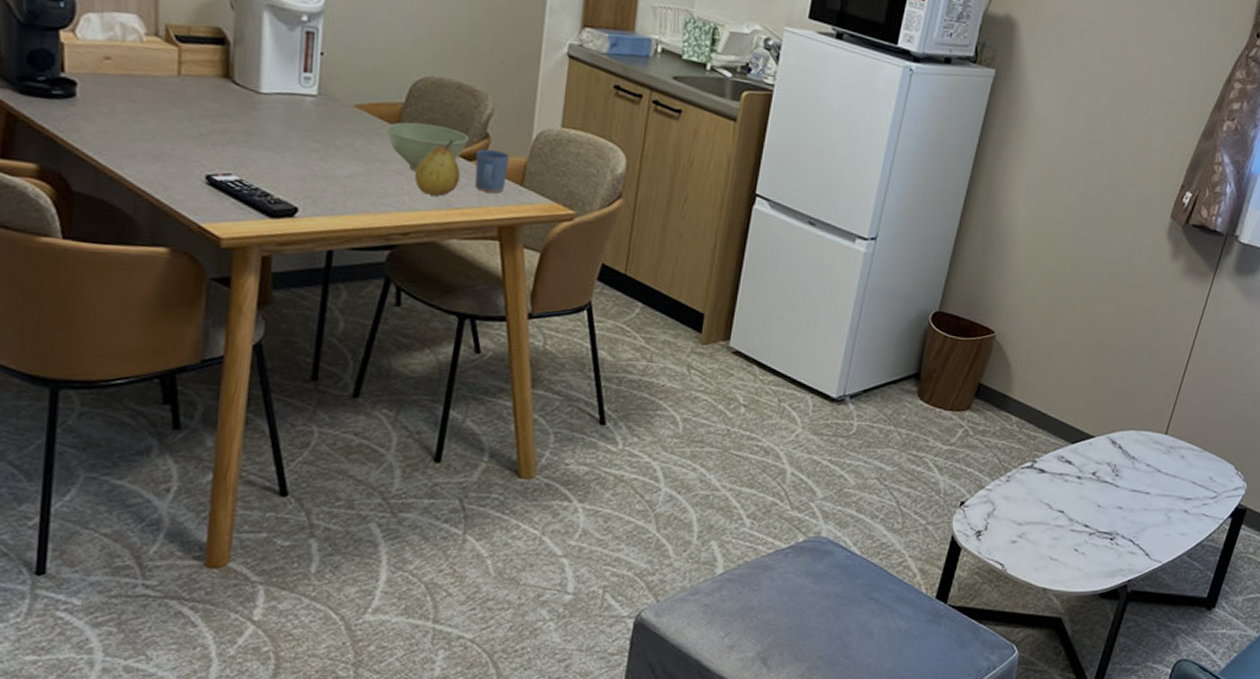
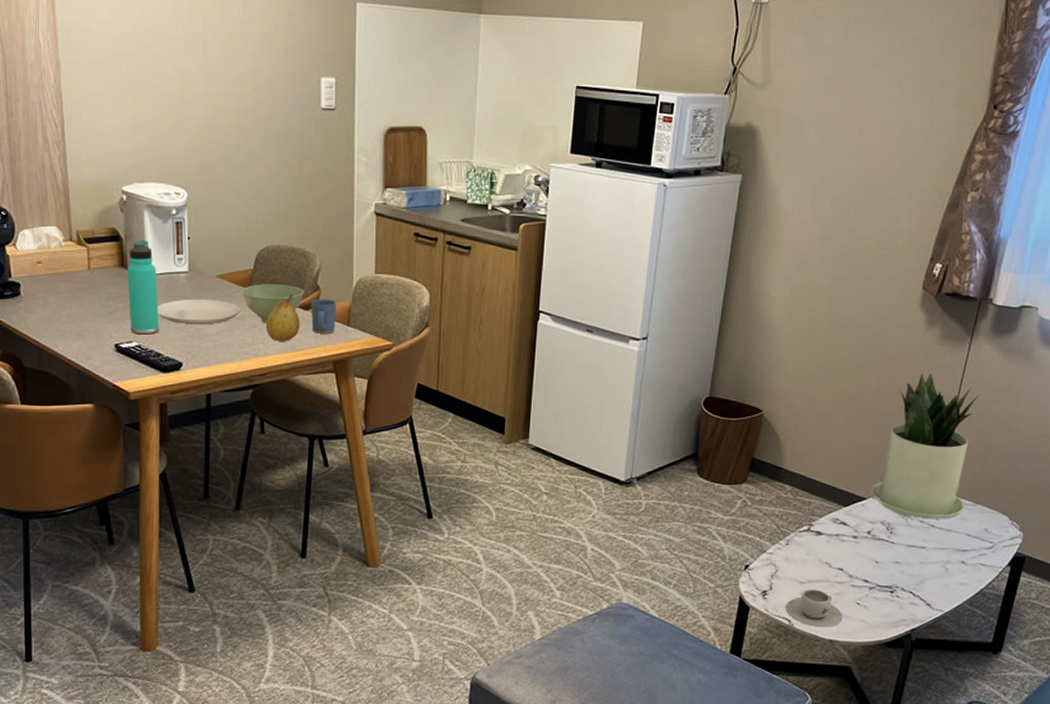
thermos bottle: none [229,47,274,168] -> present [126,241,159,335]
plate: none [269,128,384,164] -> present [157,298,241,325]
teacup: none [999,532,1059,575] -> present [785,589,843,628]
planter: none [1099,307,1217,464] -> present [870,374,979,519]

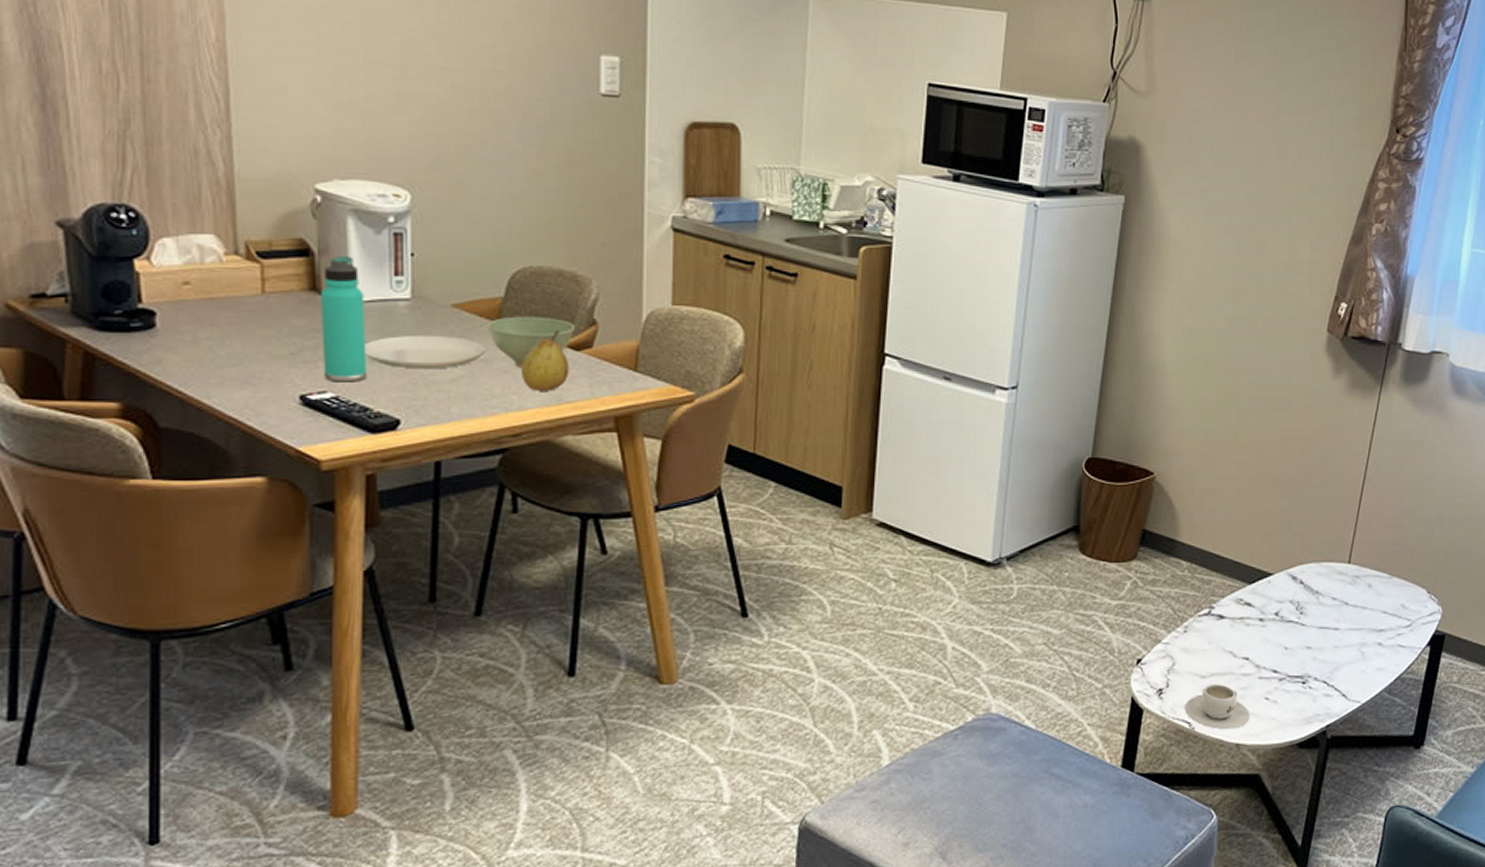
mug: present [311,299,337,334] -> none [585,336,621,381]
planter: present [870,374,979,519] -> none [1277,428,1391,596]

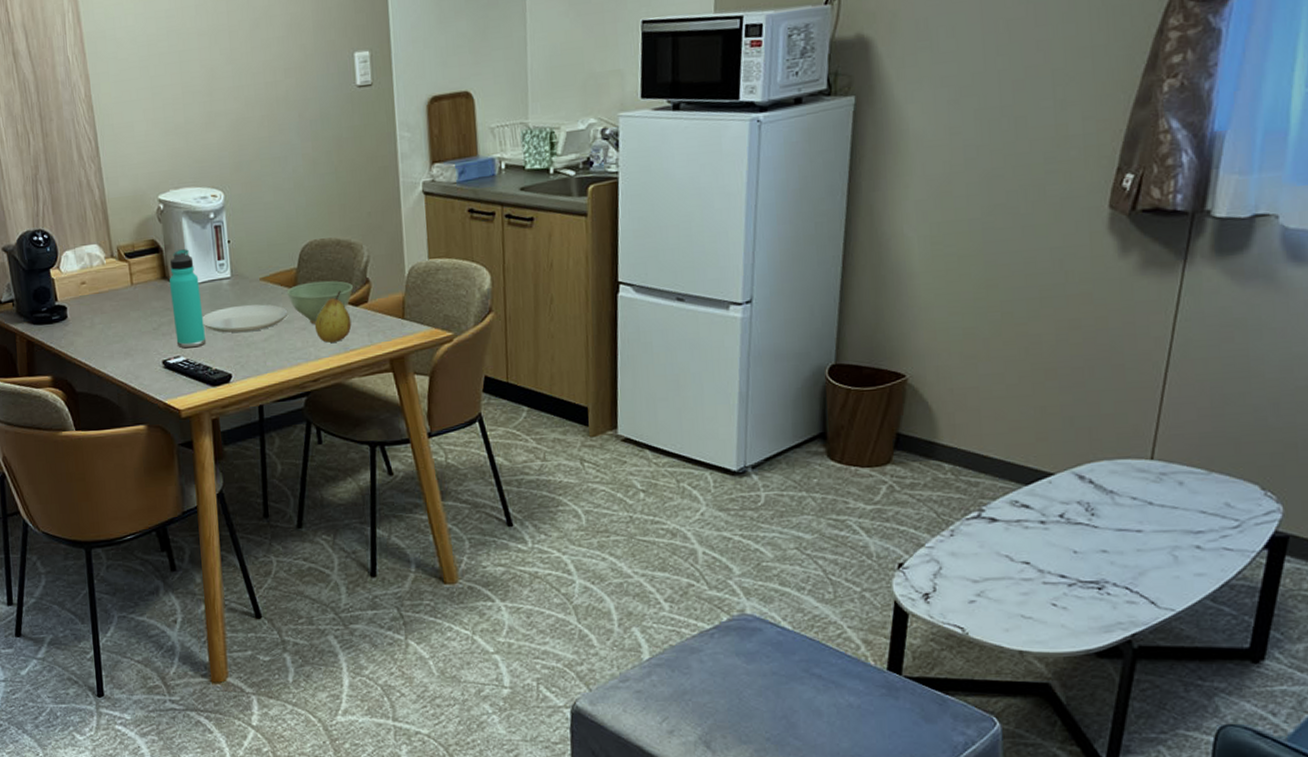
teacup: present [1185,684,1250,730] -> none [955,589,1035,636]

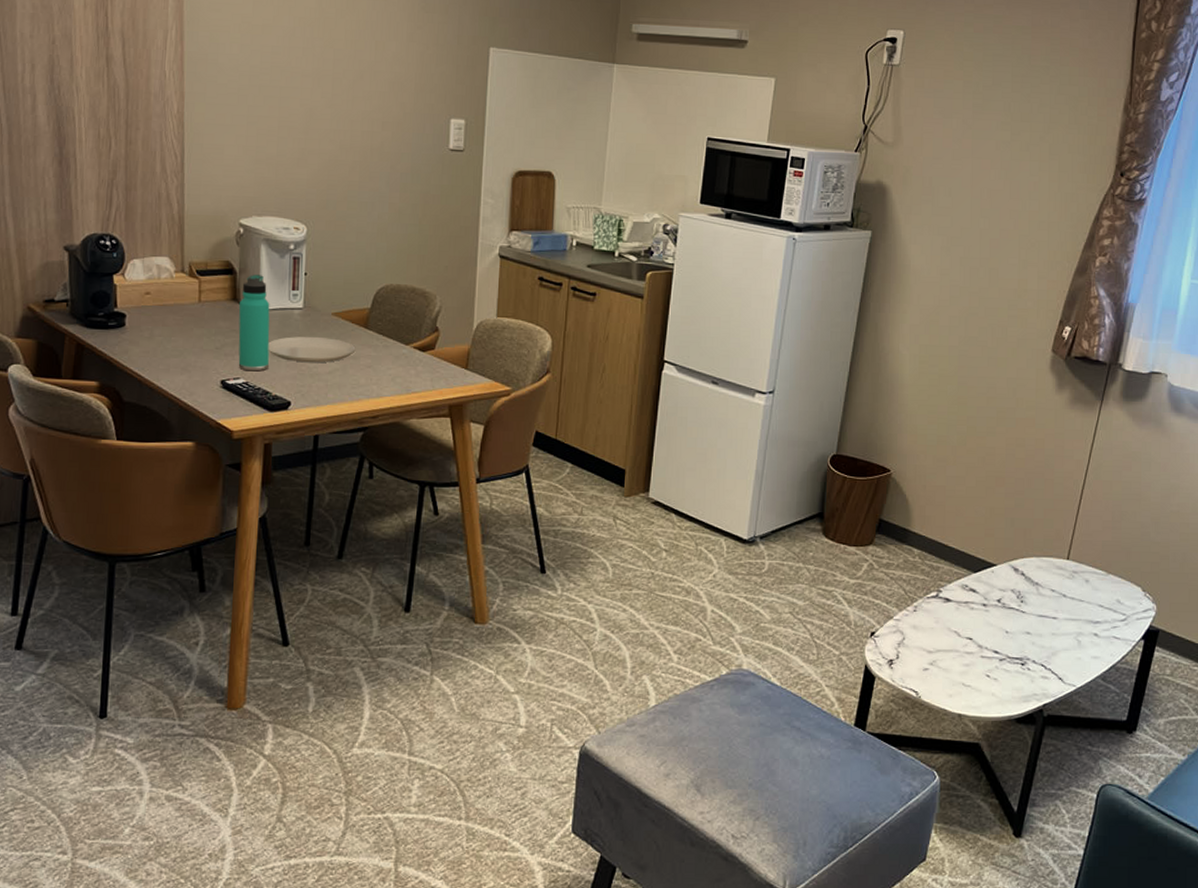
bowl: present [286,280,354,325] -> none [357,323,423,364]
fruit: present [314,290,352,343] -> none [380,334,417,383]

